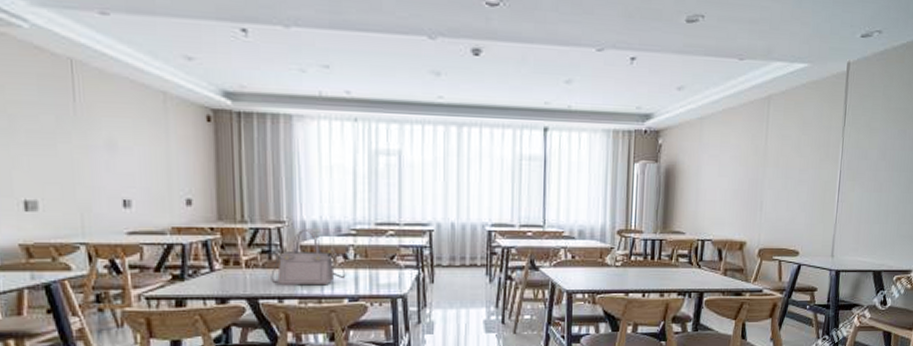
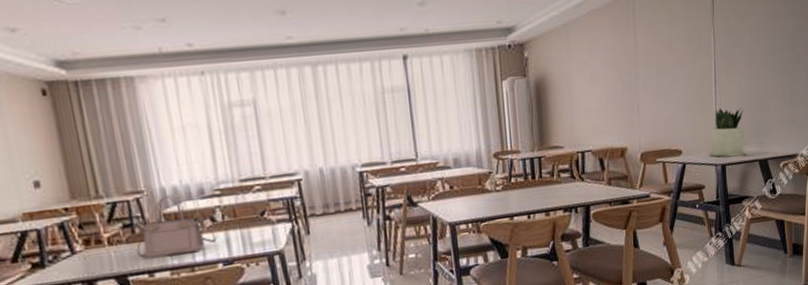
planter: none [824,216,864,264] -> present [708,107,747,158]

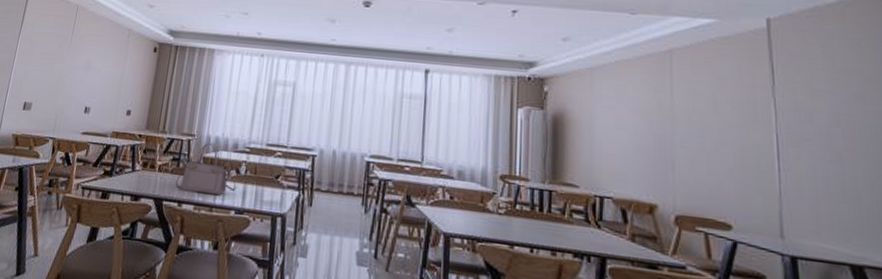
planter: present [708,107,747,158] -> none [770,188,830,253]

